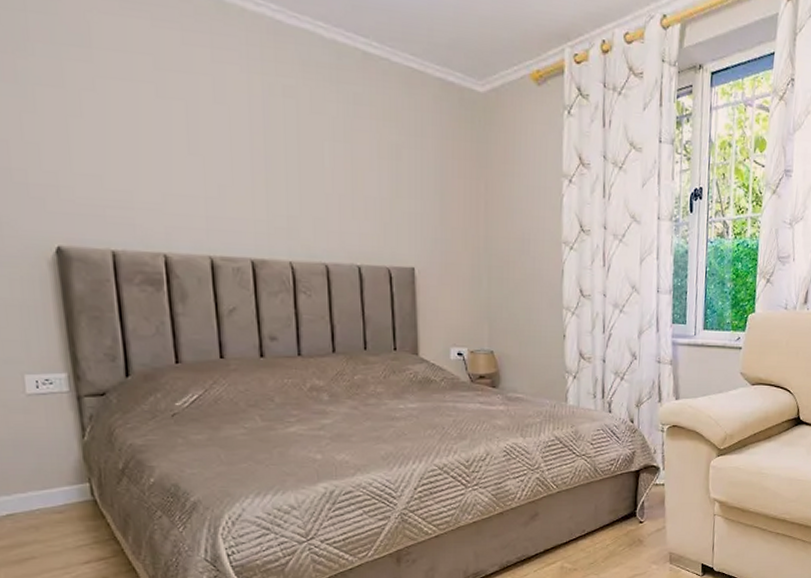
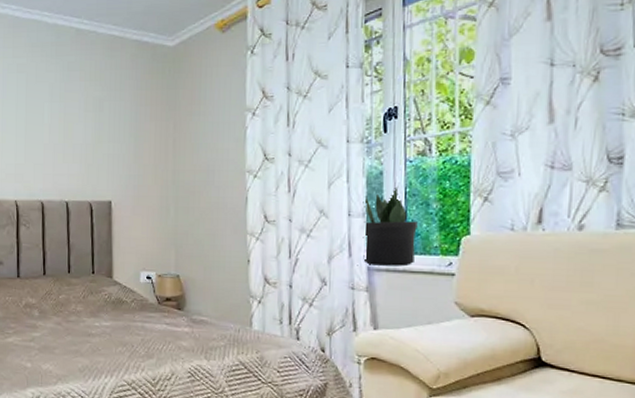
planter: none [669,264,715,341] -> present [363,185,418,267]

